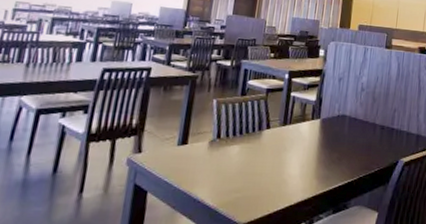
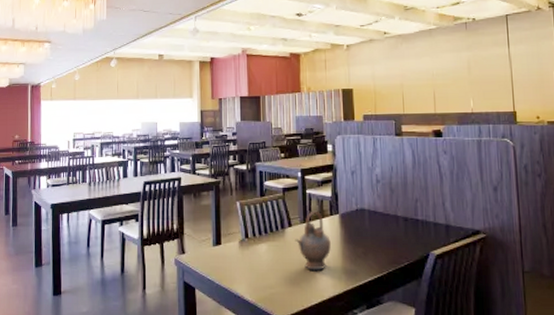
teapot: none [271,114,308,175] -> present [295,211,331,270]

